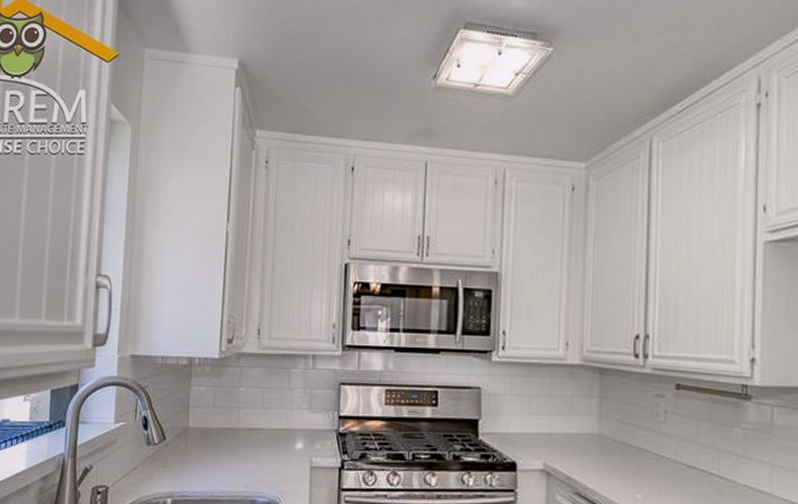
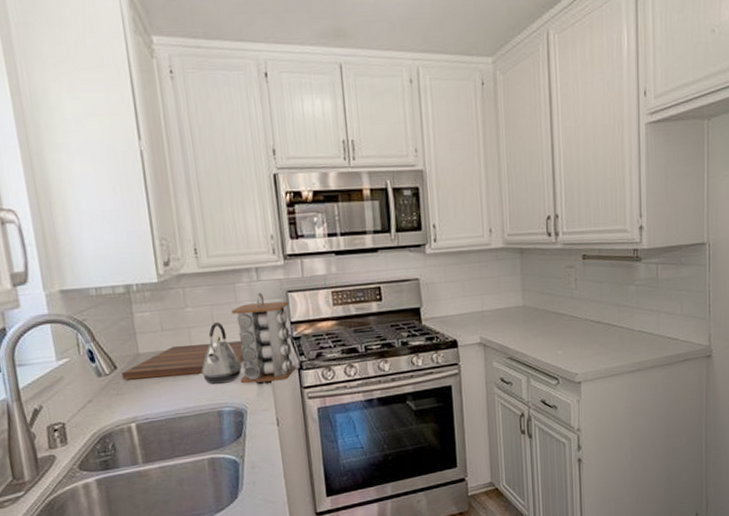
cutting board: none [168,424,288,457] -> present [121,341,245,380]
kettle: none [242,406,284,471] -> present [201,322,243,384]
spice rack: none [279,381,340,478] -> present [231,292,296,384]

